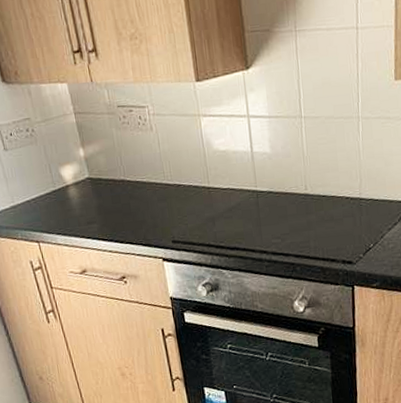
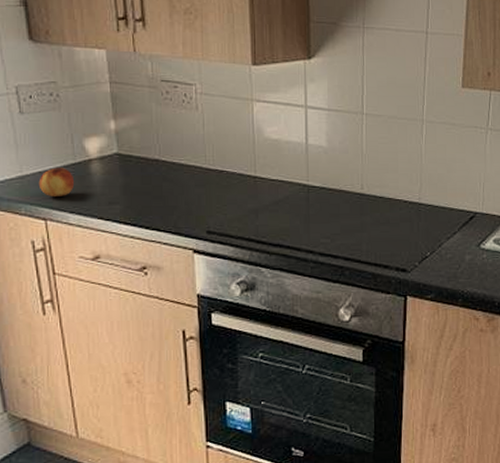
fruit: none [28,195,58,222] -> present [38,167,75,196]

